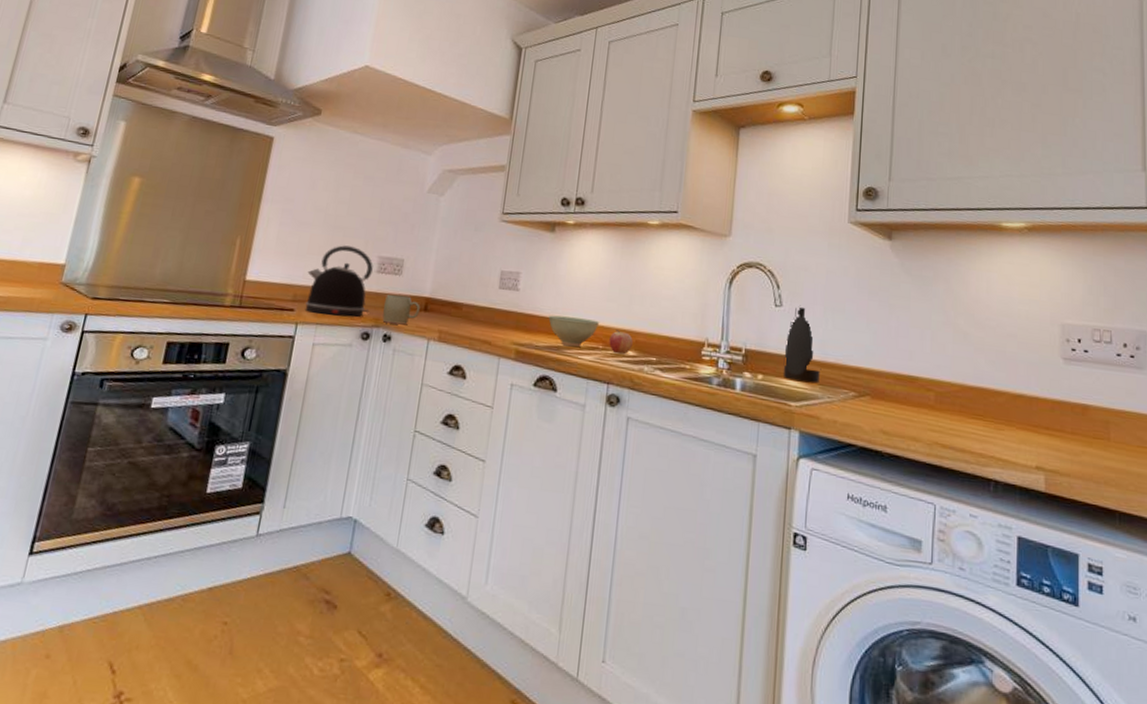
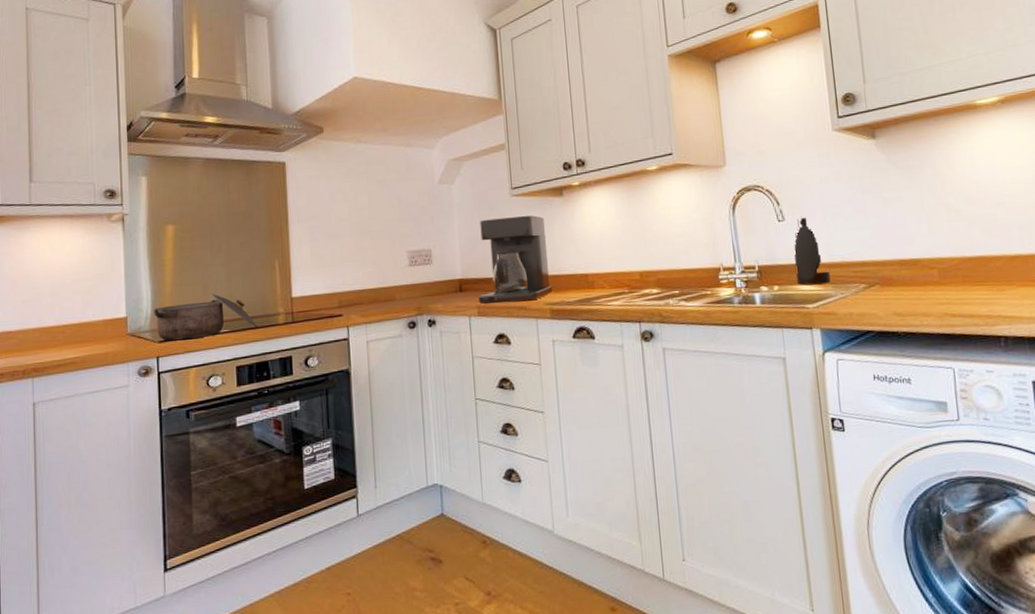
cooking pot: none [93,257,200,304] -> present [154,293,257,342]
kettle: present [305,245,373,317] -> none [346,247,411,314]
mug: present [382,294,420,325] -> none [421,281,456,310]
coffee maker: none [441,239,530,337] -> present [478,215,553,304]
bowl: present [548,315,600,347] -> none [573,268,622,297]
fruit: present [609,330,633,355] -> none [633,272,655,294]

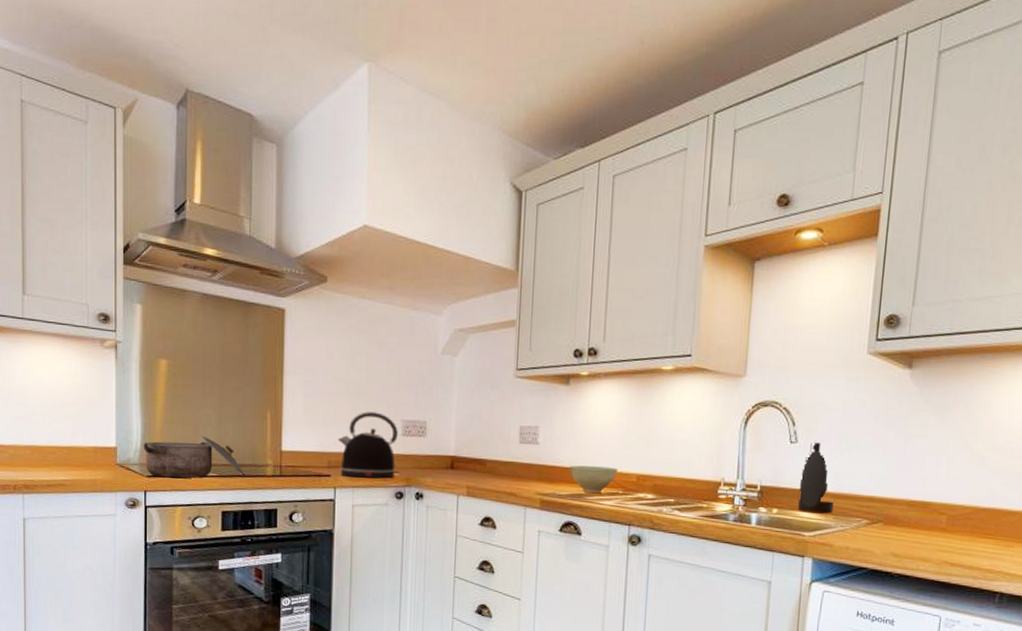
kettle: none [346,247,411,314] -> present [337,412,400,479]
coffee maker: present [478,215,553,304] -> none [468,398,546,488]
bowl: none [573,268,622,297] -> present [569,465,619,494]

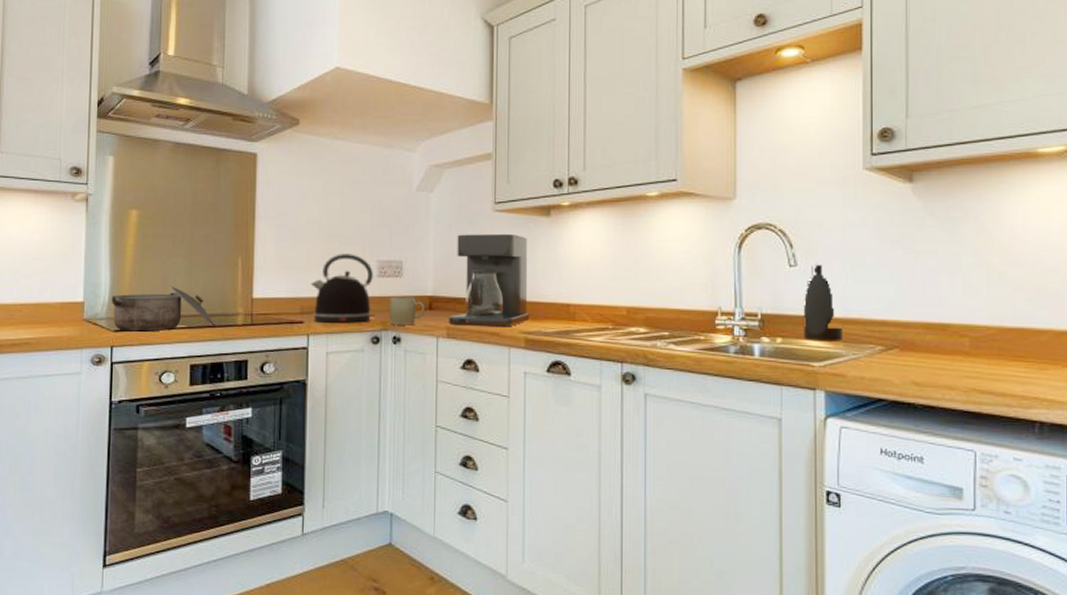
mug: none [412,455,447,483] -> present [388,296,425,326]
coffee maker: none [468,398,546,488] -> present [448,234,530,327]
bowl: present [569,465,619,494] -> none [554,300,607,330]

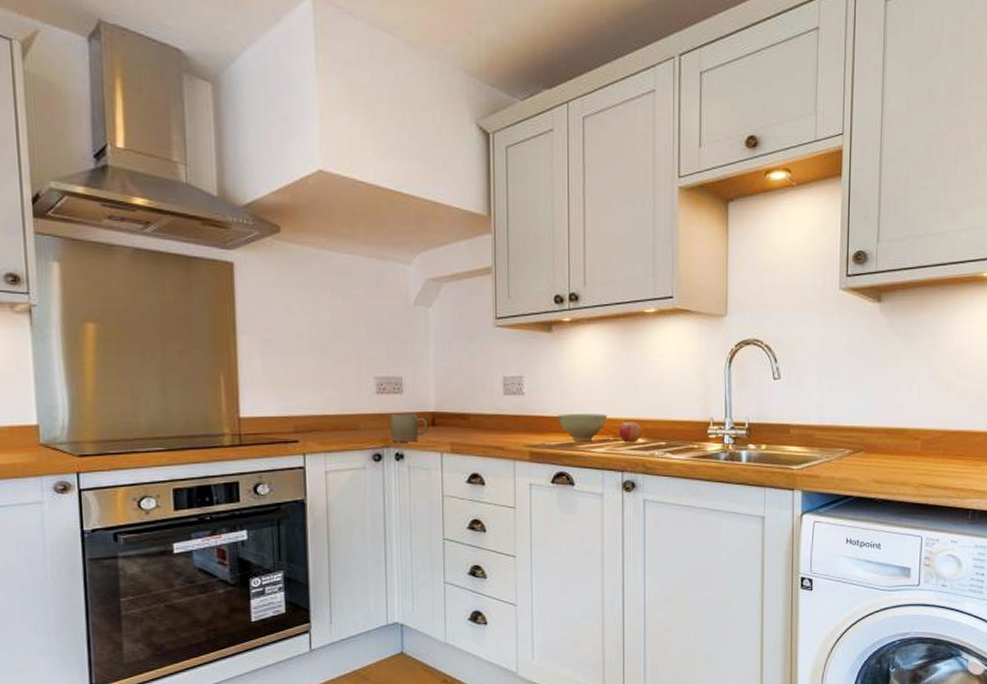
cooking pot: present [111,285,214,332] -> none [72,406,197,456]
kettle: present [310,254,376,323] -> none [303,370,377,441]
coffee maker: present [448,234,530,327] -> none [452,350,534,441]
bowl: none [554,300,607,330] -> present [557,414,608,442]
fruit: none [618,308,642,332] -> present [619,420,641,443]
soap dispenser: present [803,262,843,342] -> none [784,375,818,447]

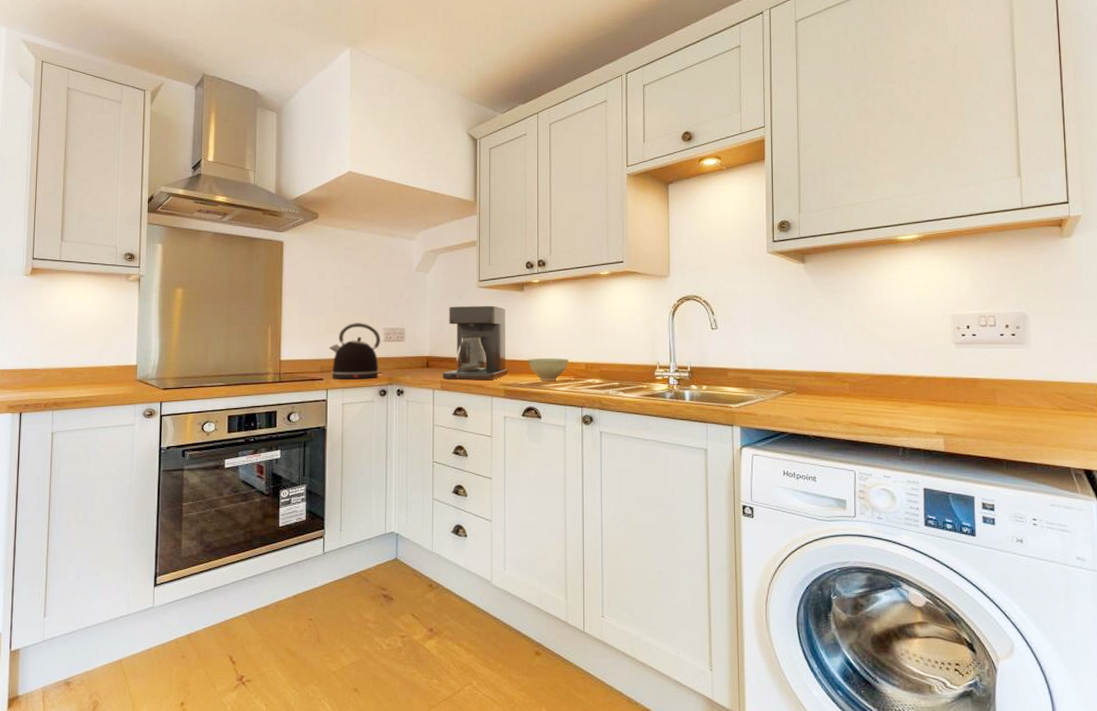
kettle: none [303,370,377,441] -> present [329,323,383,379]
mug: present [389,413,428,442] -> none [393,357,423,380]
coffee maker: none [452,350,534,441] -> present [442,306,508,381]
fruit: present [619,420,641,443] -> none [579,364,598,383]

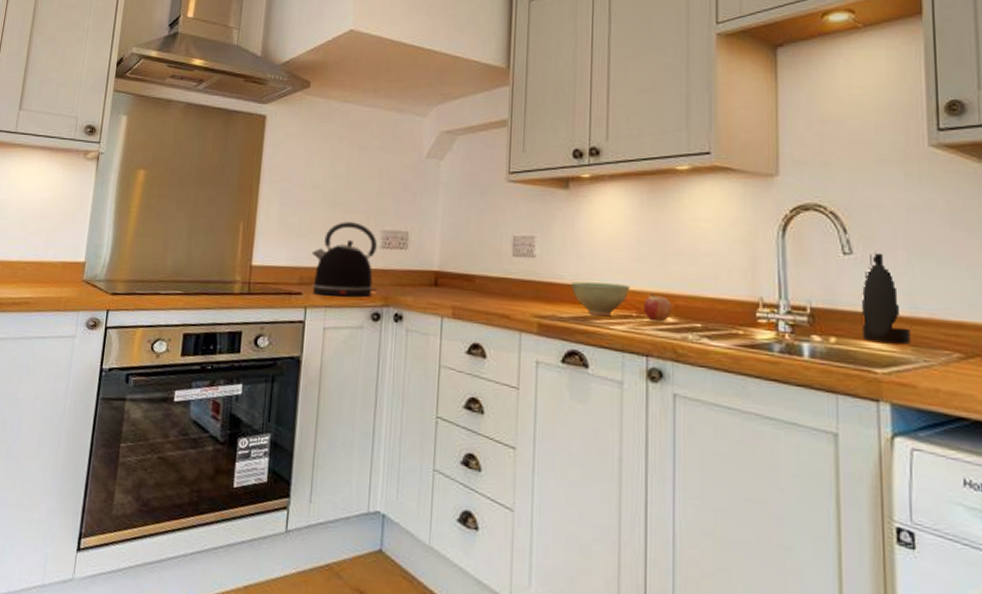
coffee maker: present [442,306,508,381] -> none [454,205,544,309]
fruit: none [579,364,598,383] -> present [643,294,671,322]
soap dispenser: none [722,326,753,388] -> present [861,251,911,345]

